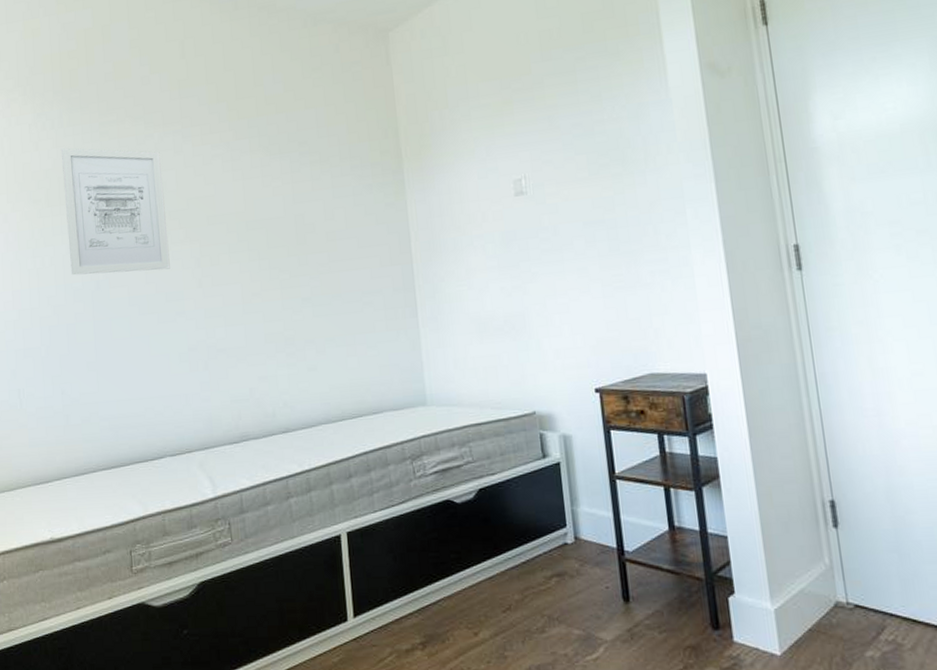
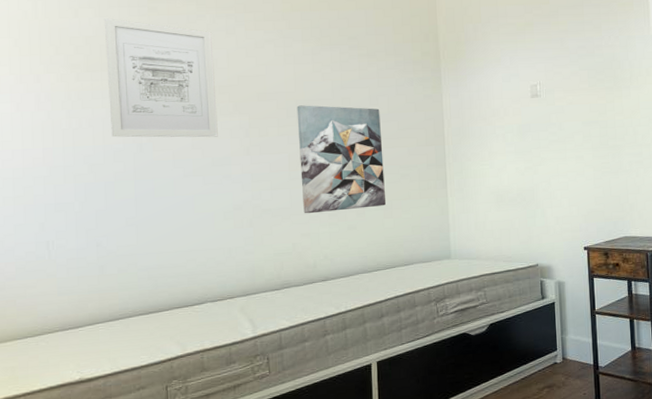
wall art: none [247,224,348,354] -> present [296,105,386,214]

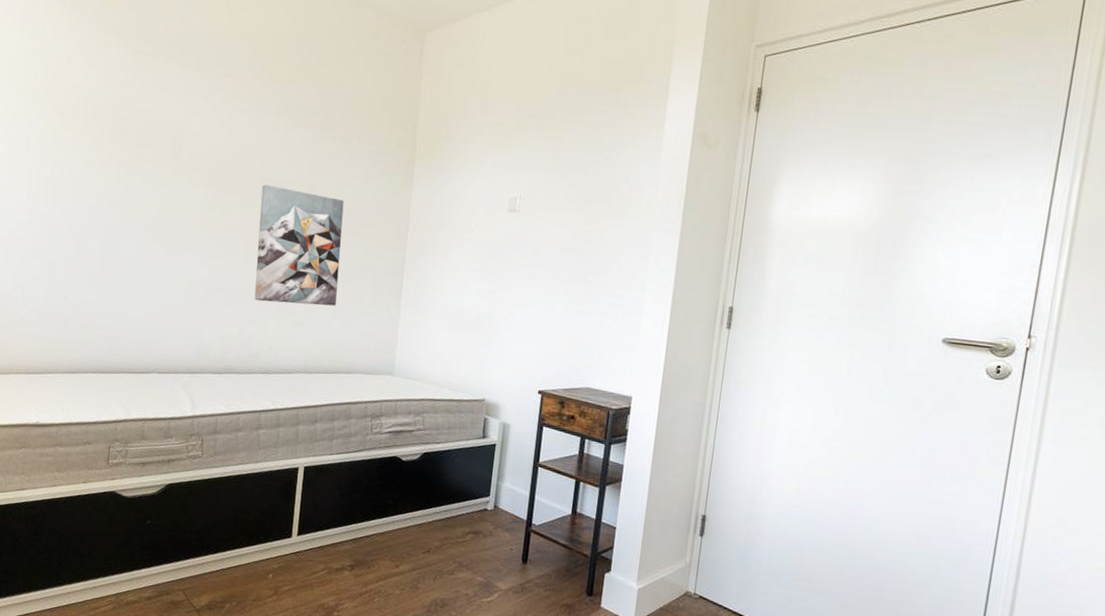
wall art: present [105,18,218,138] -> none [87,68,190,206]

